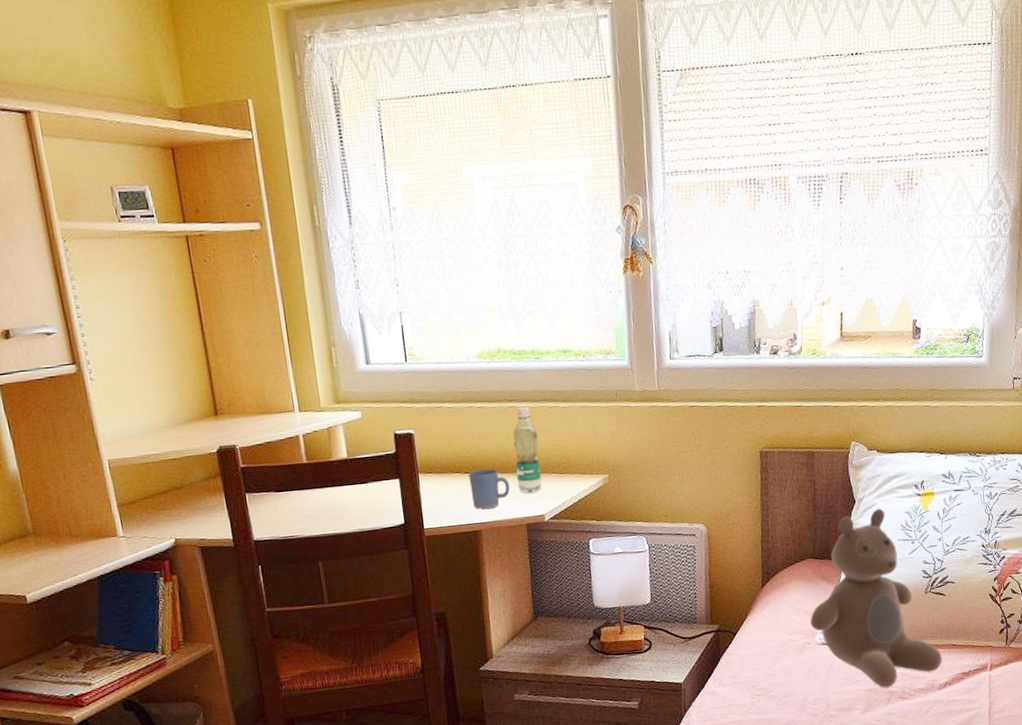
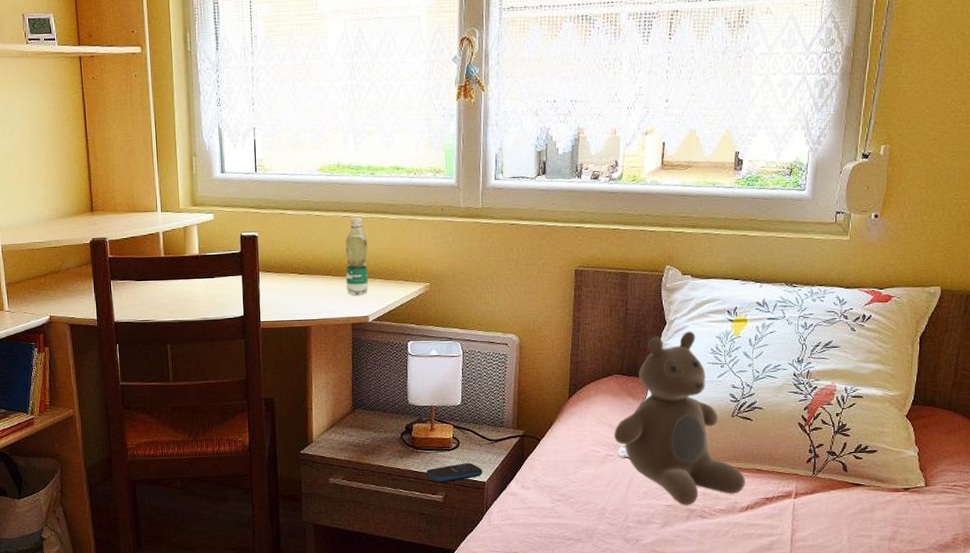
mug: present [468,469,511,509] -> none [303,271,340,307]
mobile phone: none [618,664,679,689] -> present [425,463,483,483]

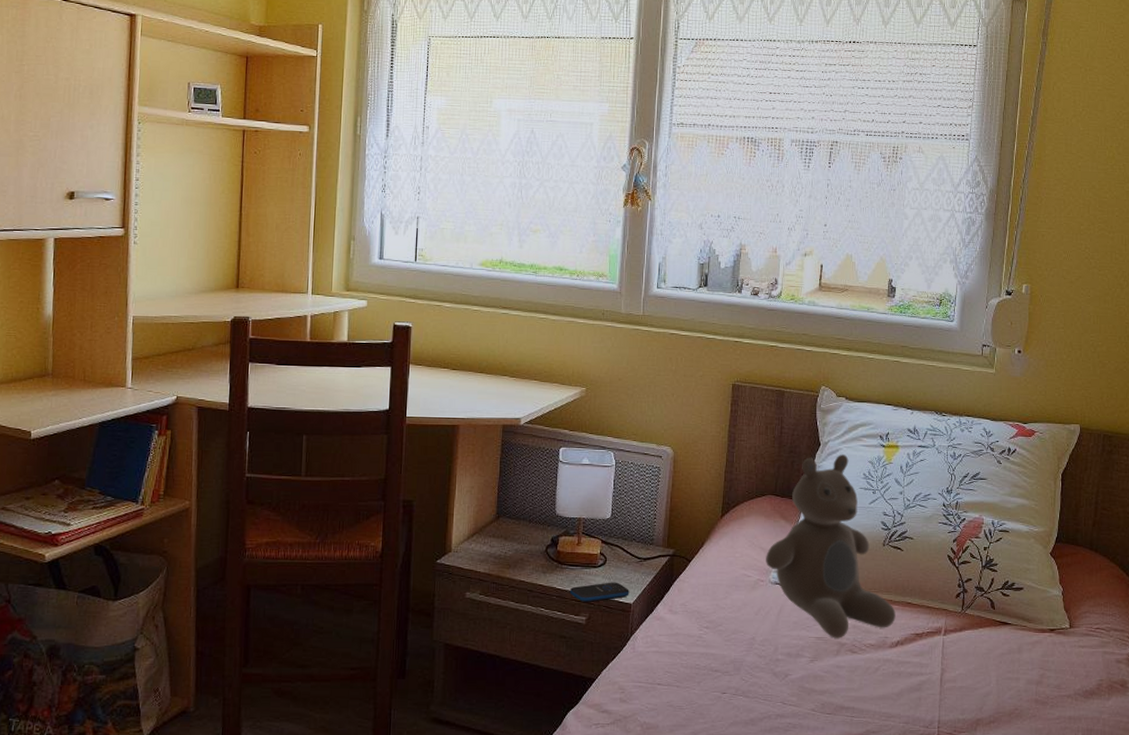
bottle: present [345,216,369,296] -> none [499,314,525,397]

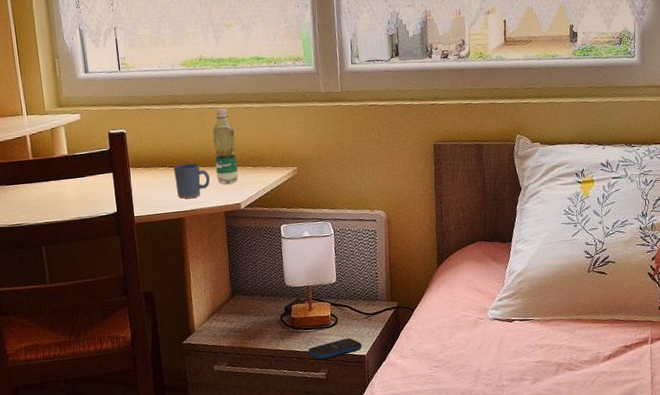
mug: none [455,368,493,405] -> present [173,163,211,199]
bottle: none [499,314,525,397] -> present [212,108,239,185]
teddy bear: present [766,454,896,639] -> none [482,195,606,360]

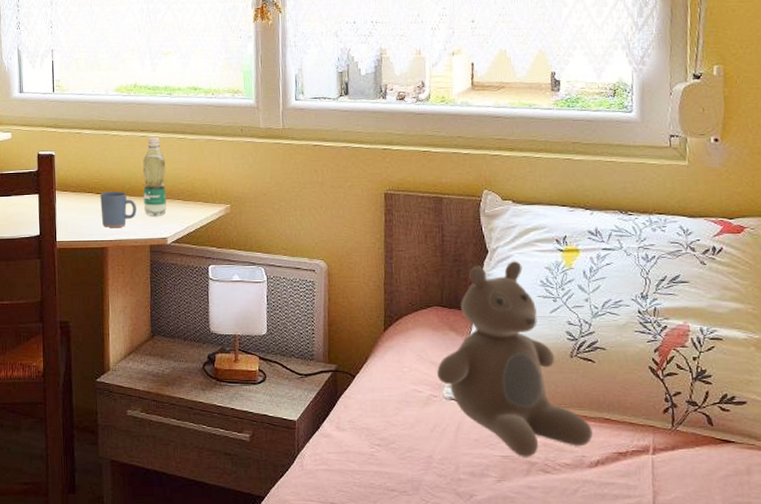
mobile phone: present [307,338,362,361] -> none [230,399,293,420]
teddy bear: none [482,195,606,360] -> present [437,261,593,457]

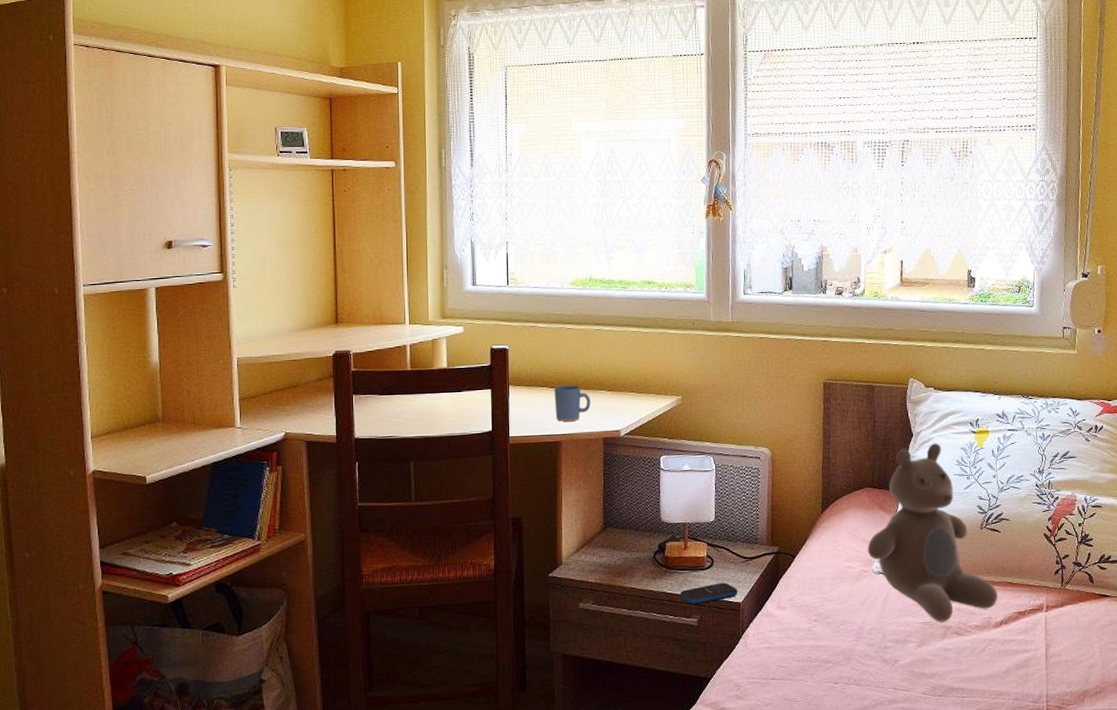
bottle: present [142,136,167,217] -> none [597,330,621,410]
mobile phone: none [230,399,293,420] -> present [679,582,738,605]

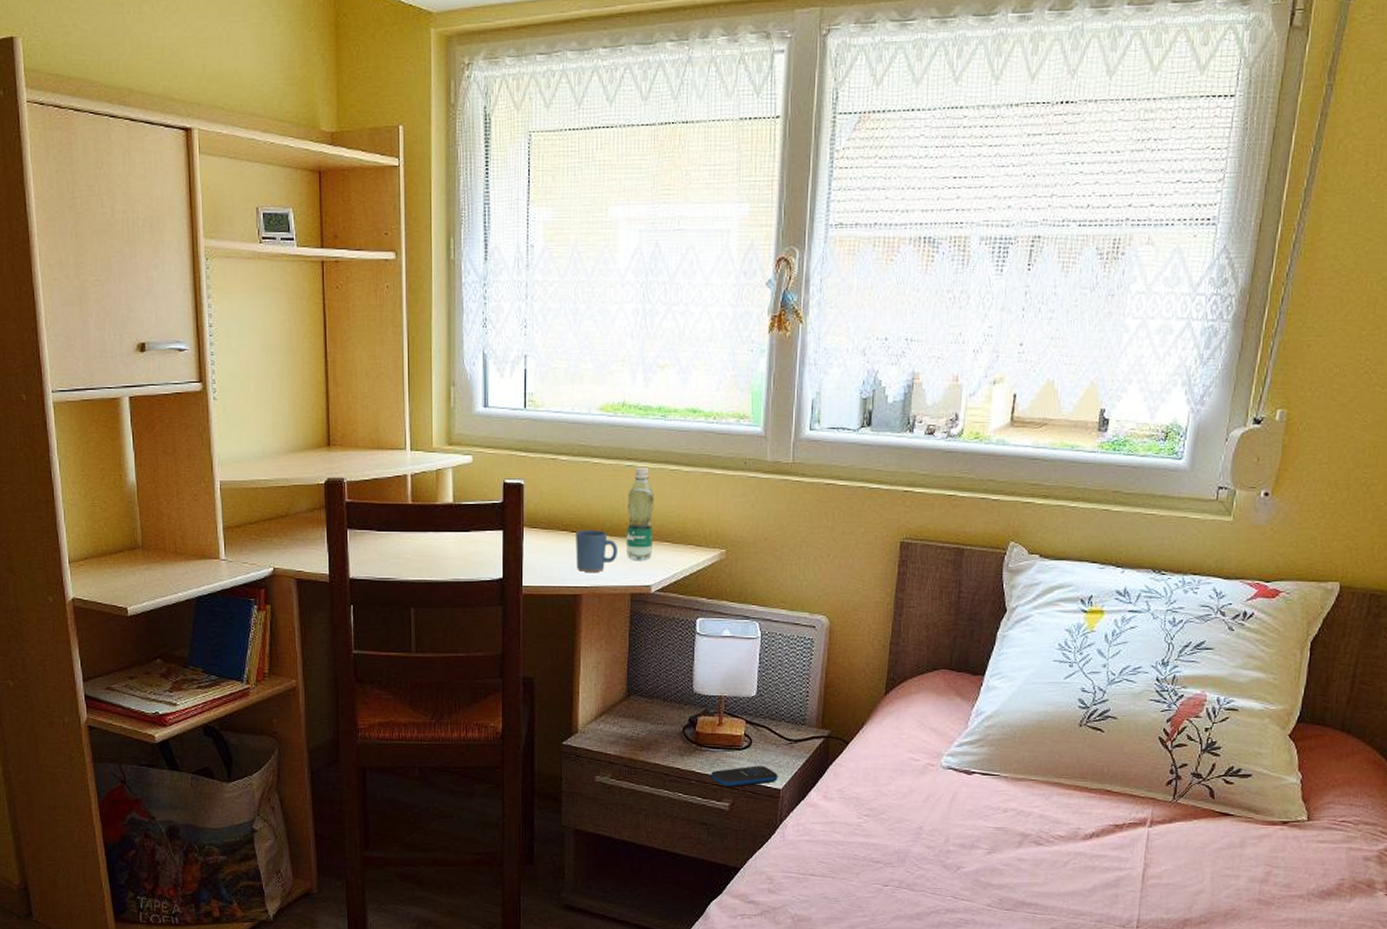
bottle: none [597,330,621,410] -> present [625,466,654,561]
teddy bear: present [868,443,998,622] -> none [937,622,1092,829]

